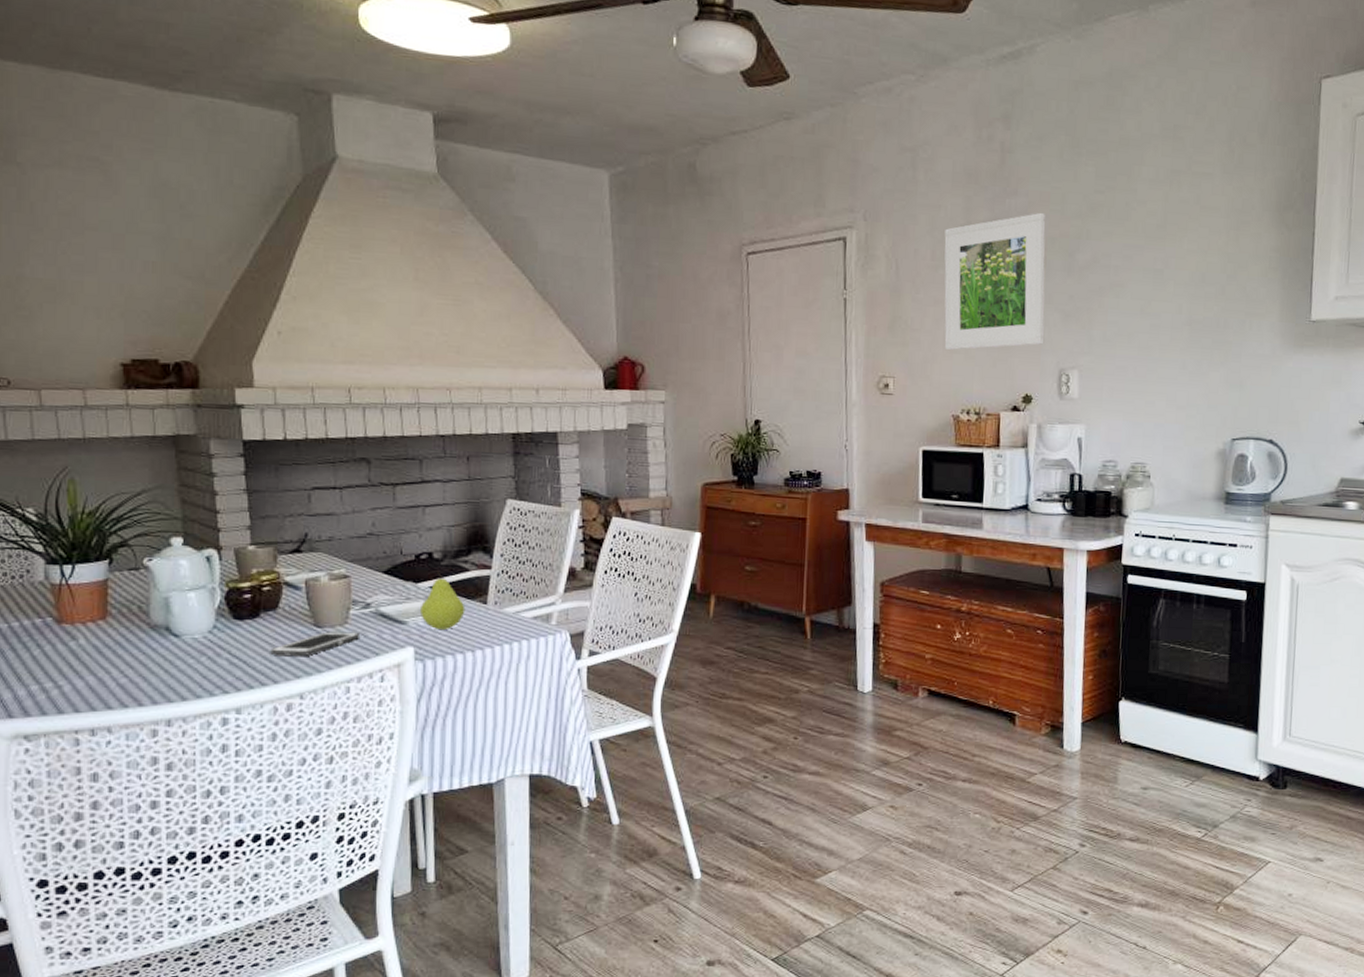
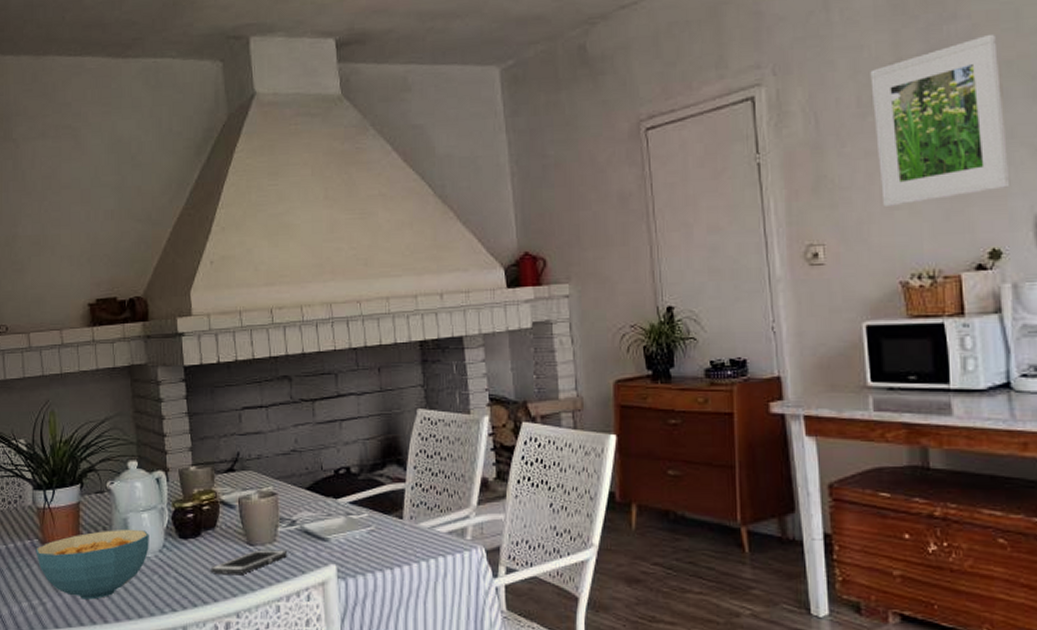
cereal bowl: none [49,608,197,682] -> present [36,529,149,600]
fruit: present [419,570,466,631] -> none [340,485,383,547]

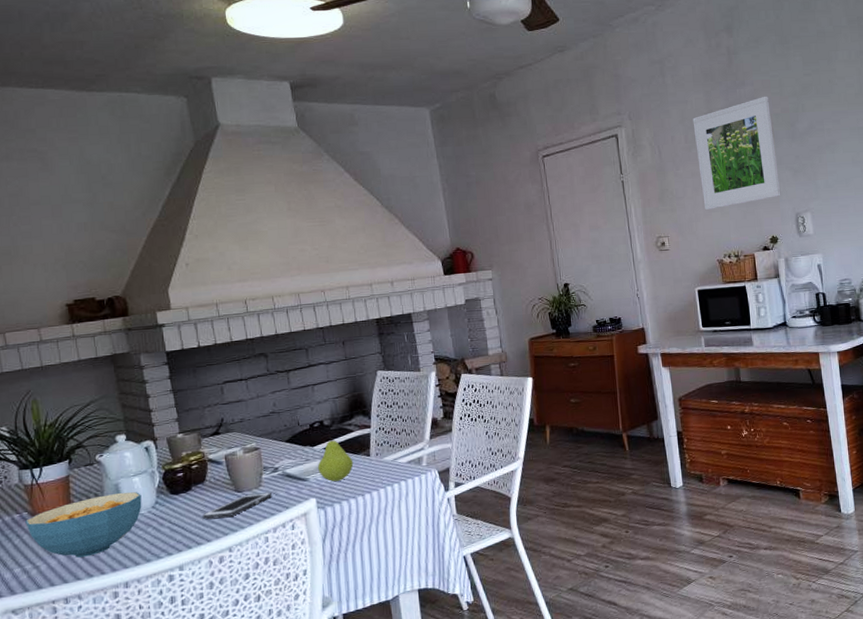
fruit: none [340,485,383,547] -> present [317,434,354,482]

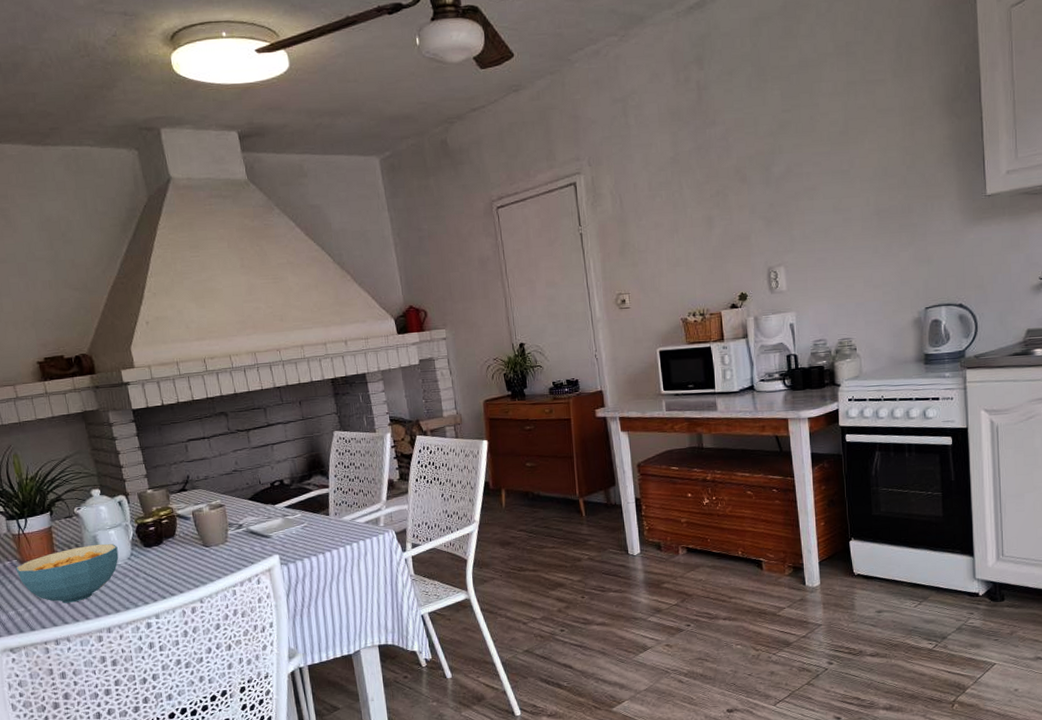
cell phone: present [202,492,273,519] -> none [174,548,238,571]
fruit: present [317,434,354,482] -> none [279,493,314,540]
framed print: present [693,96,781,211] -> none [657,136,752,265]

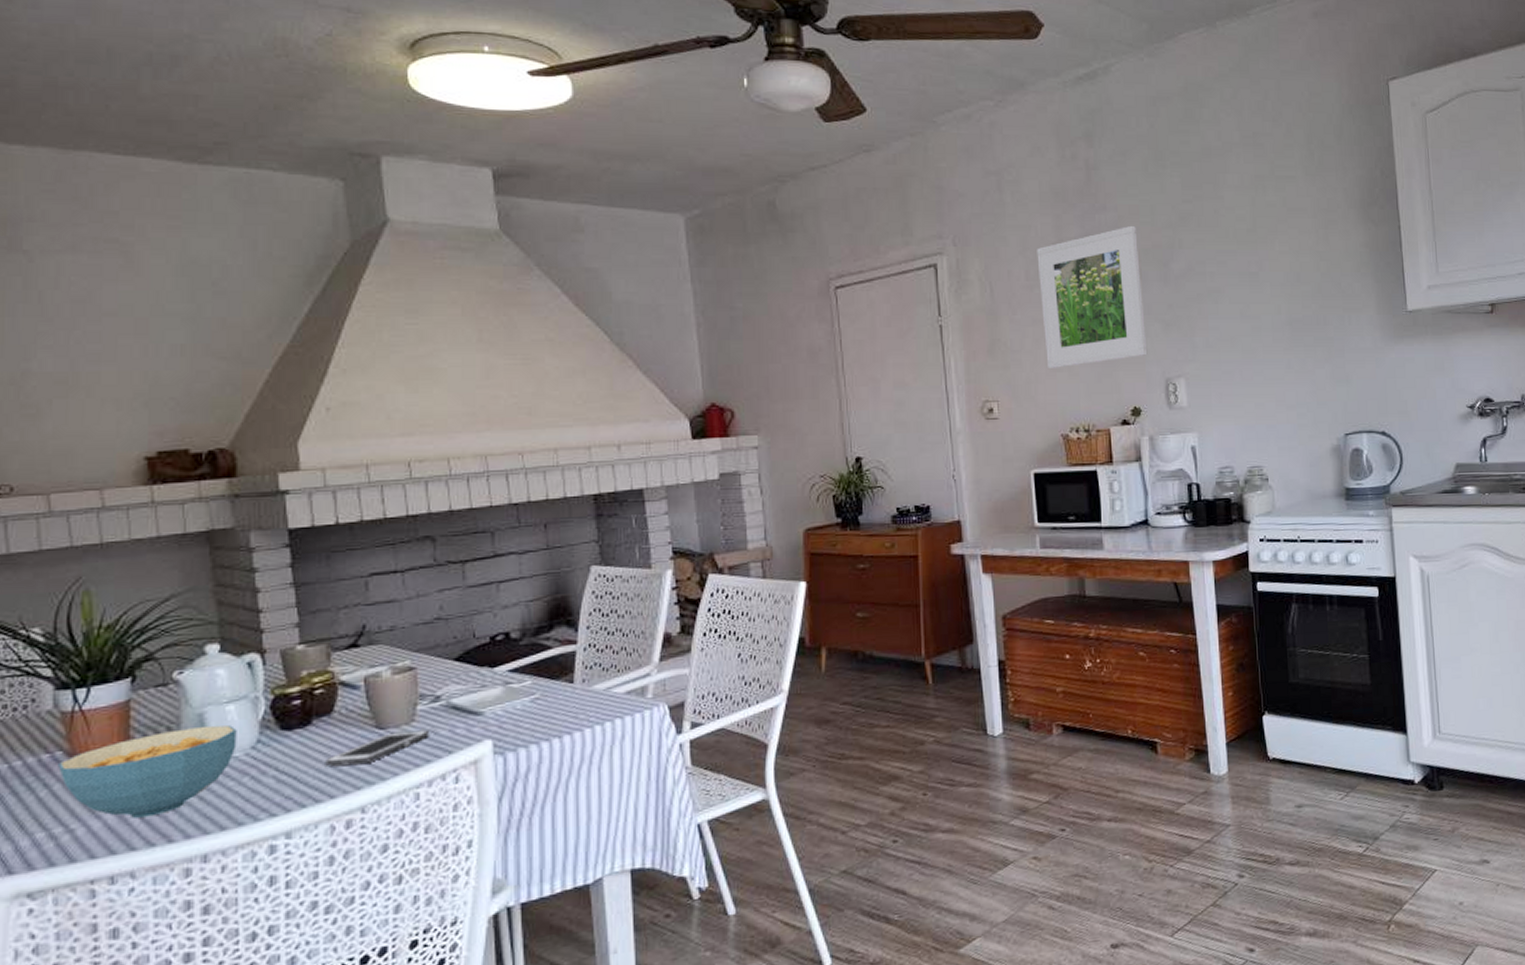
cell phone: none [174,548,238,571] -> present [325,730,430,766]
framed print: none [657,136,752,265] -> present [1037,225,1148,370]

